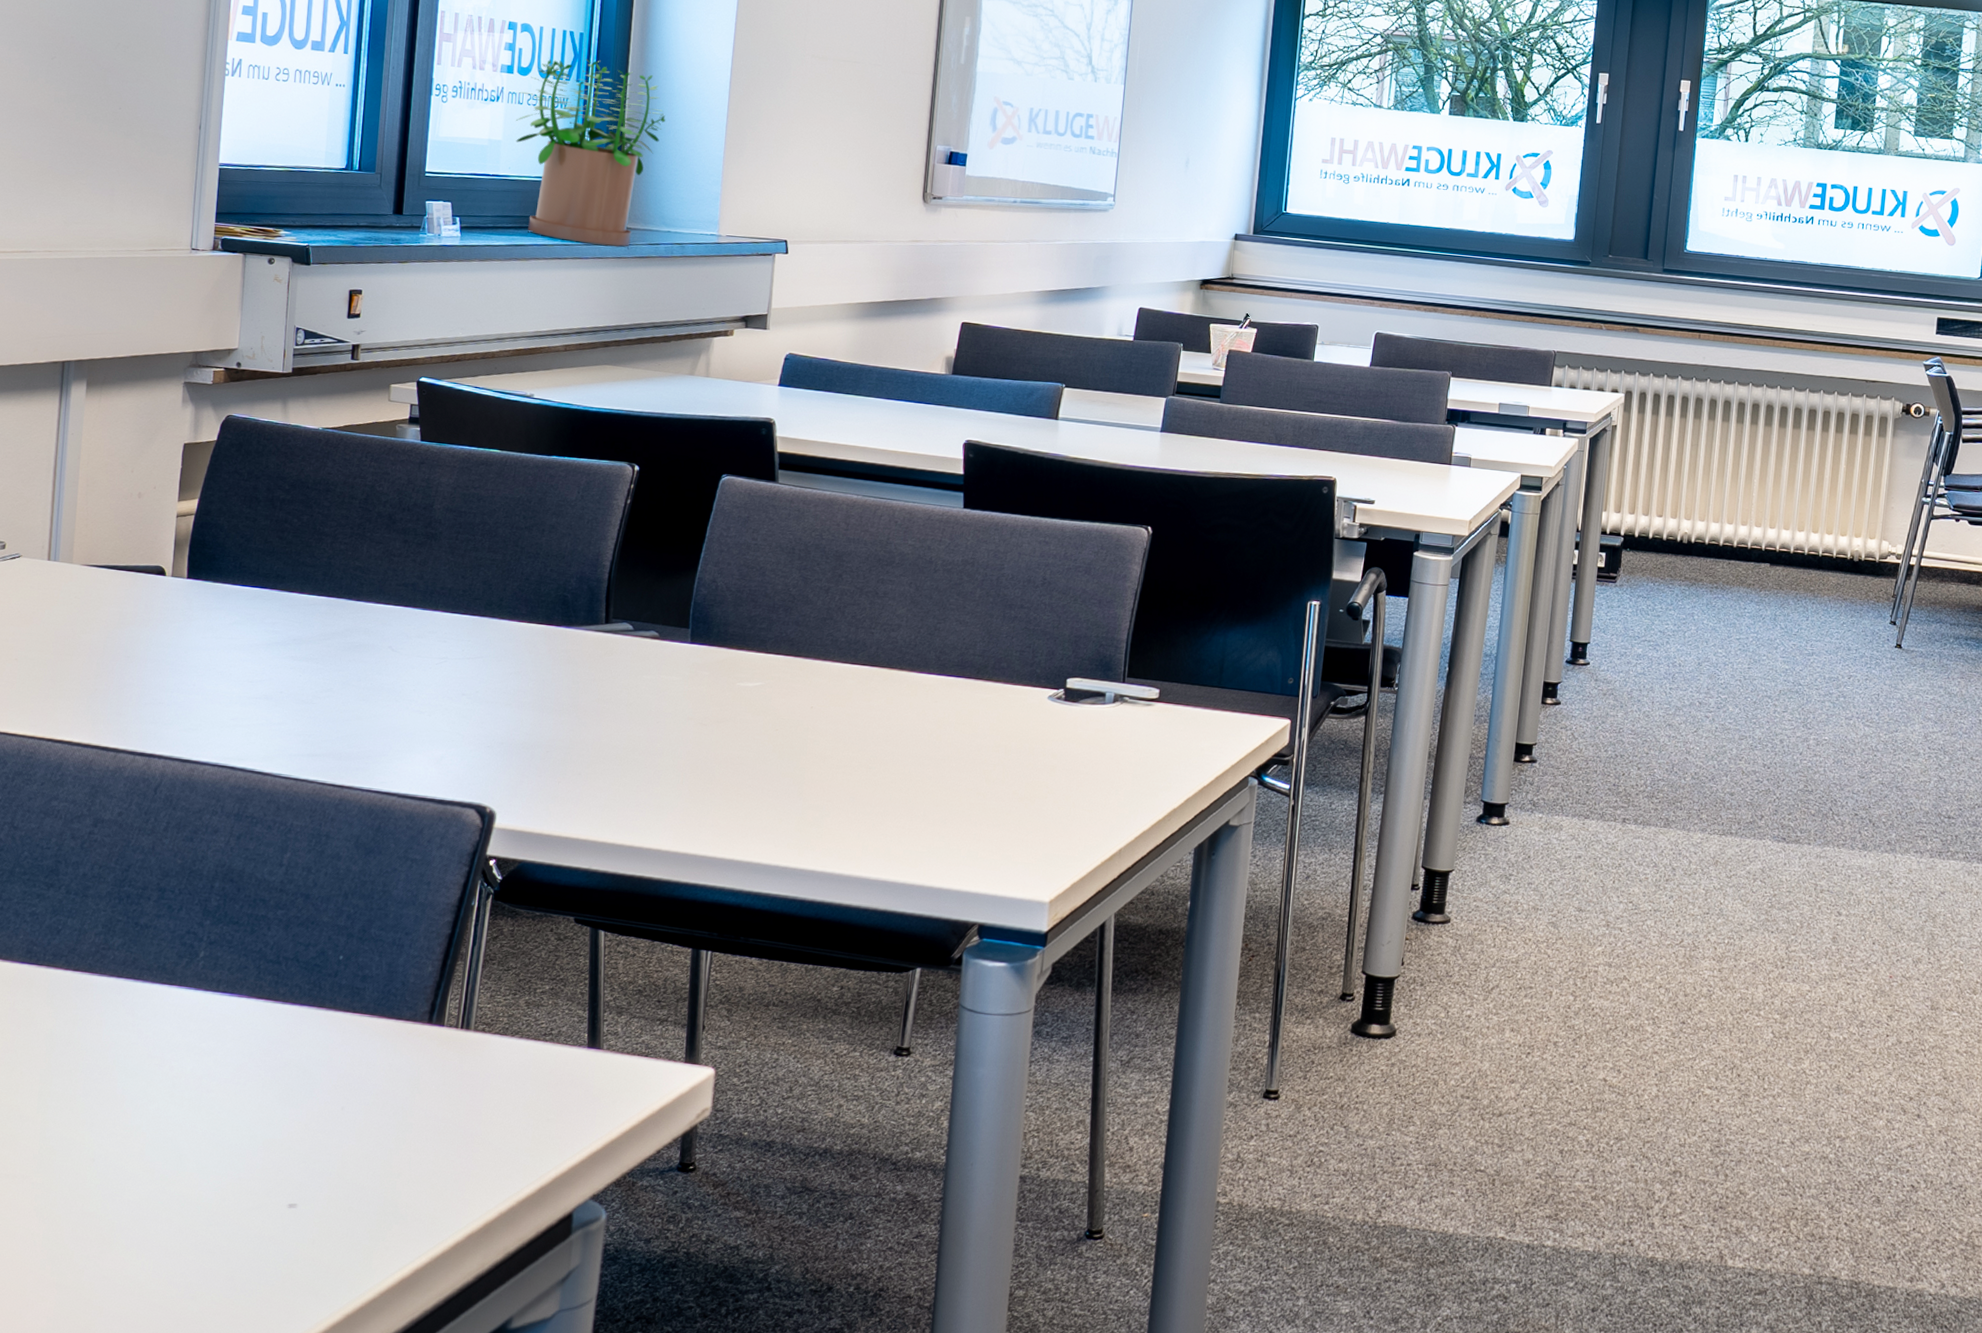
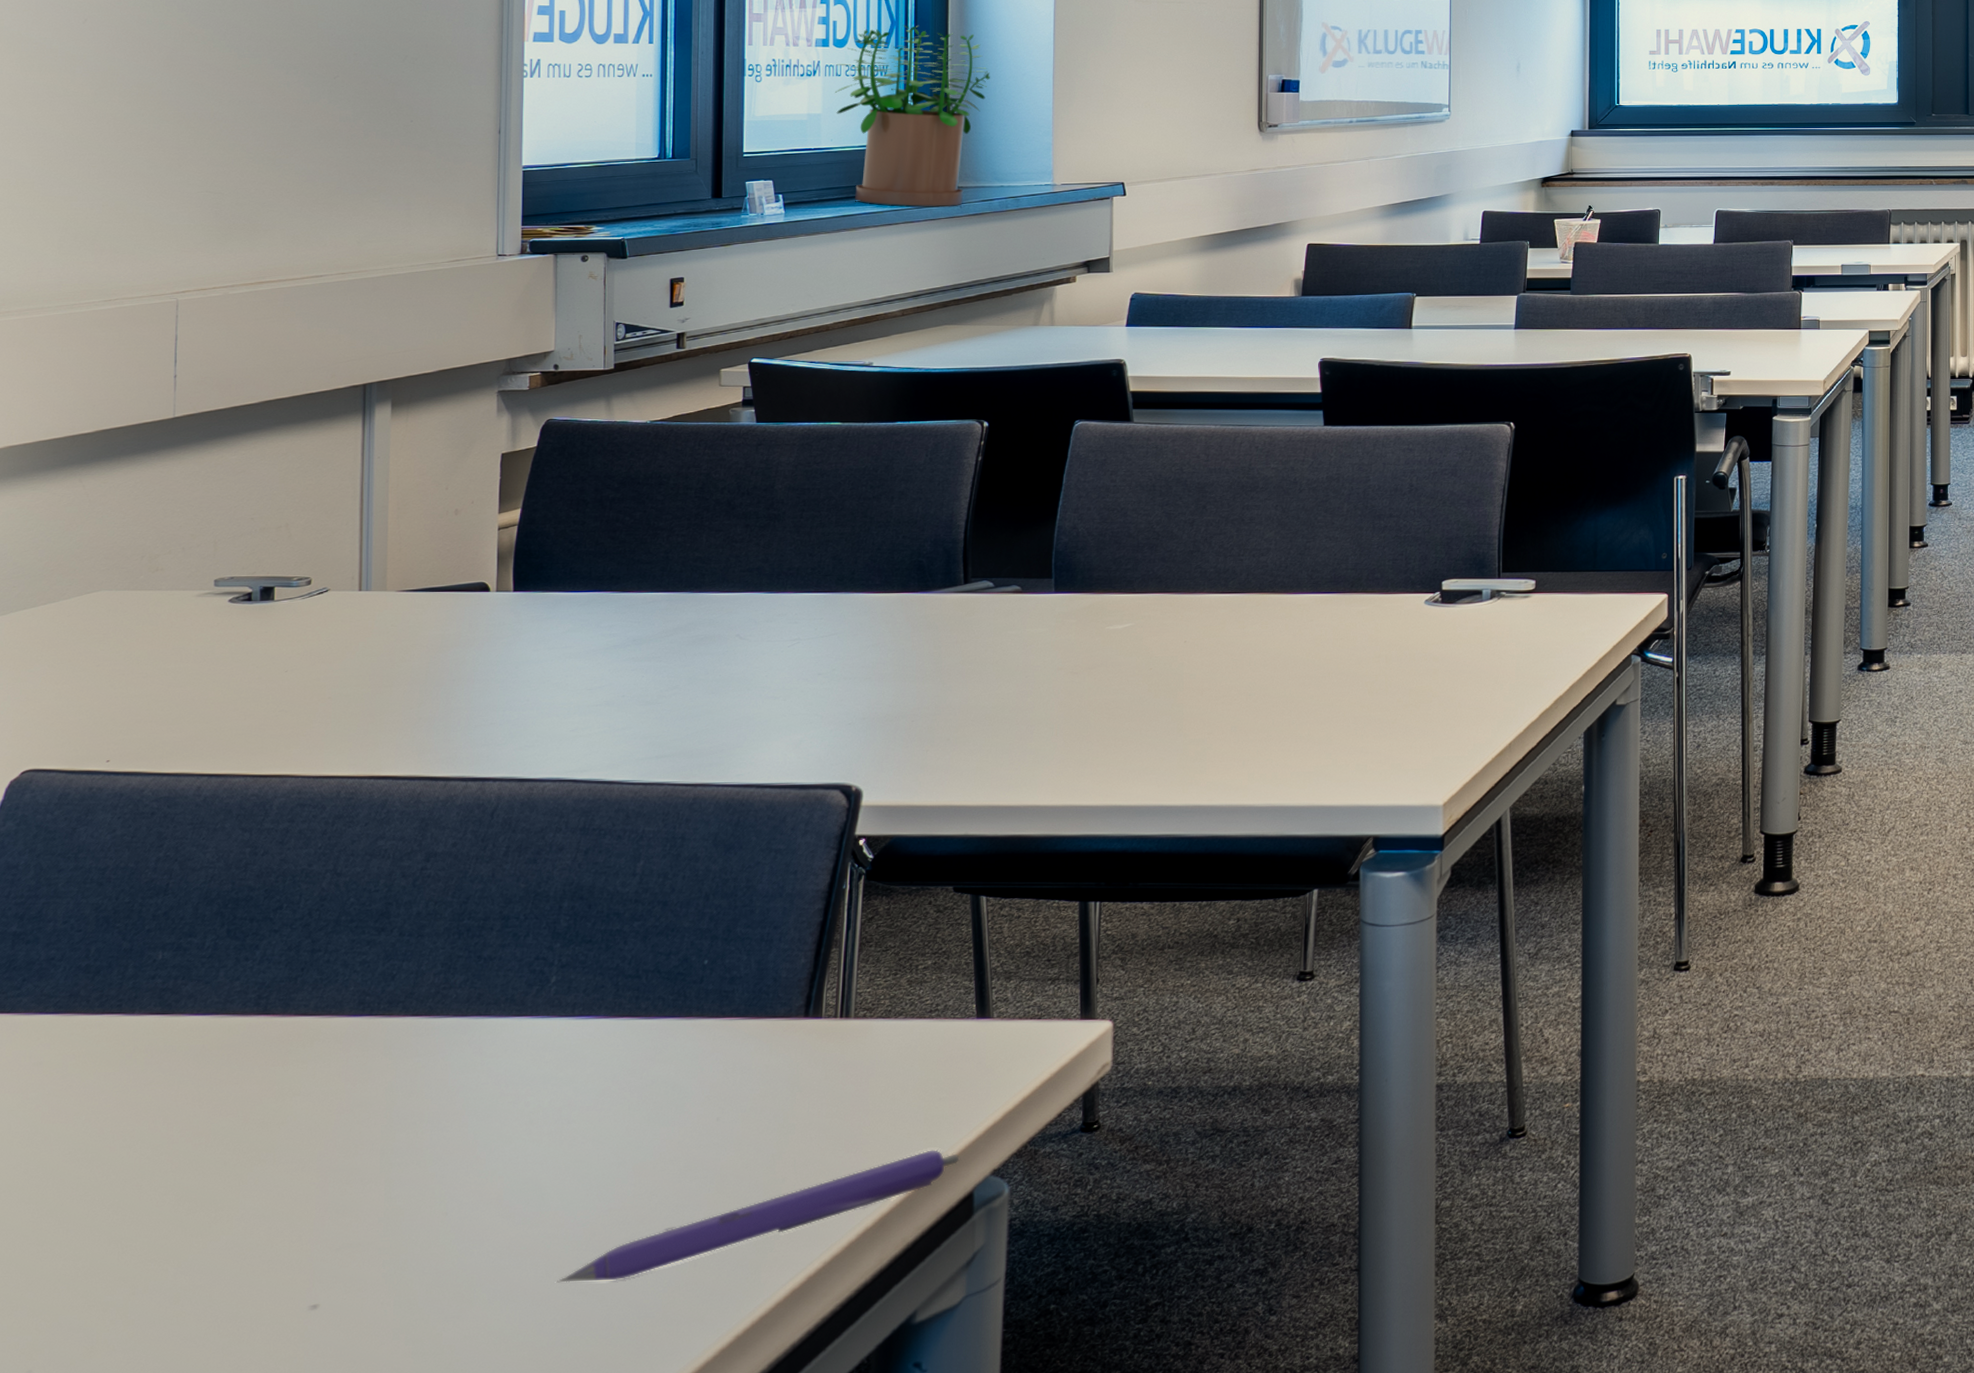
pen: none [188,1167,562,1246] -> present [557,1150,960,1283]

